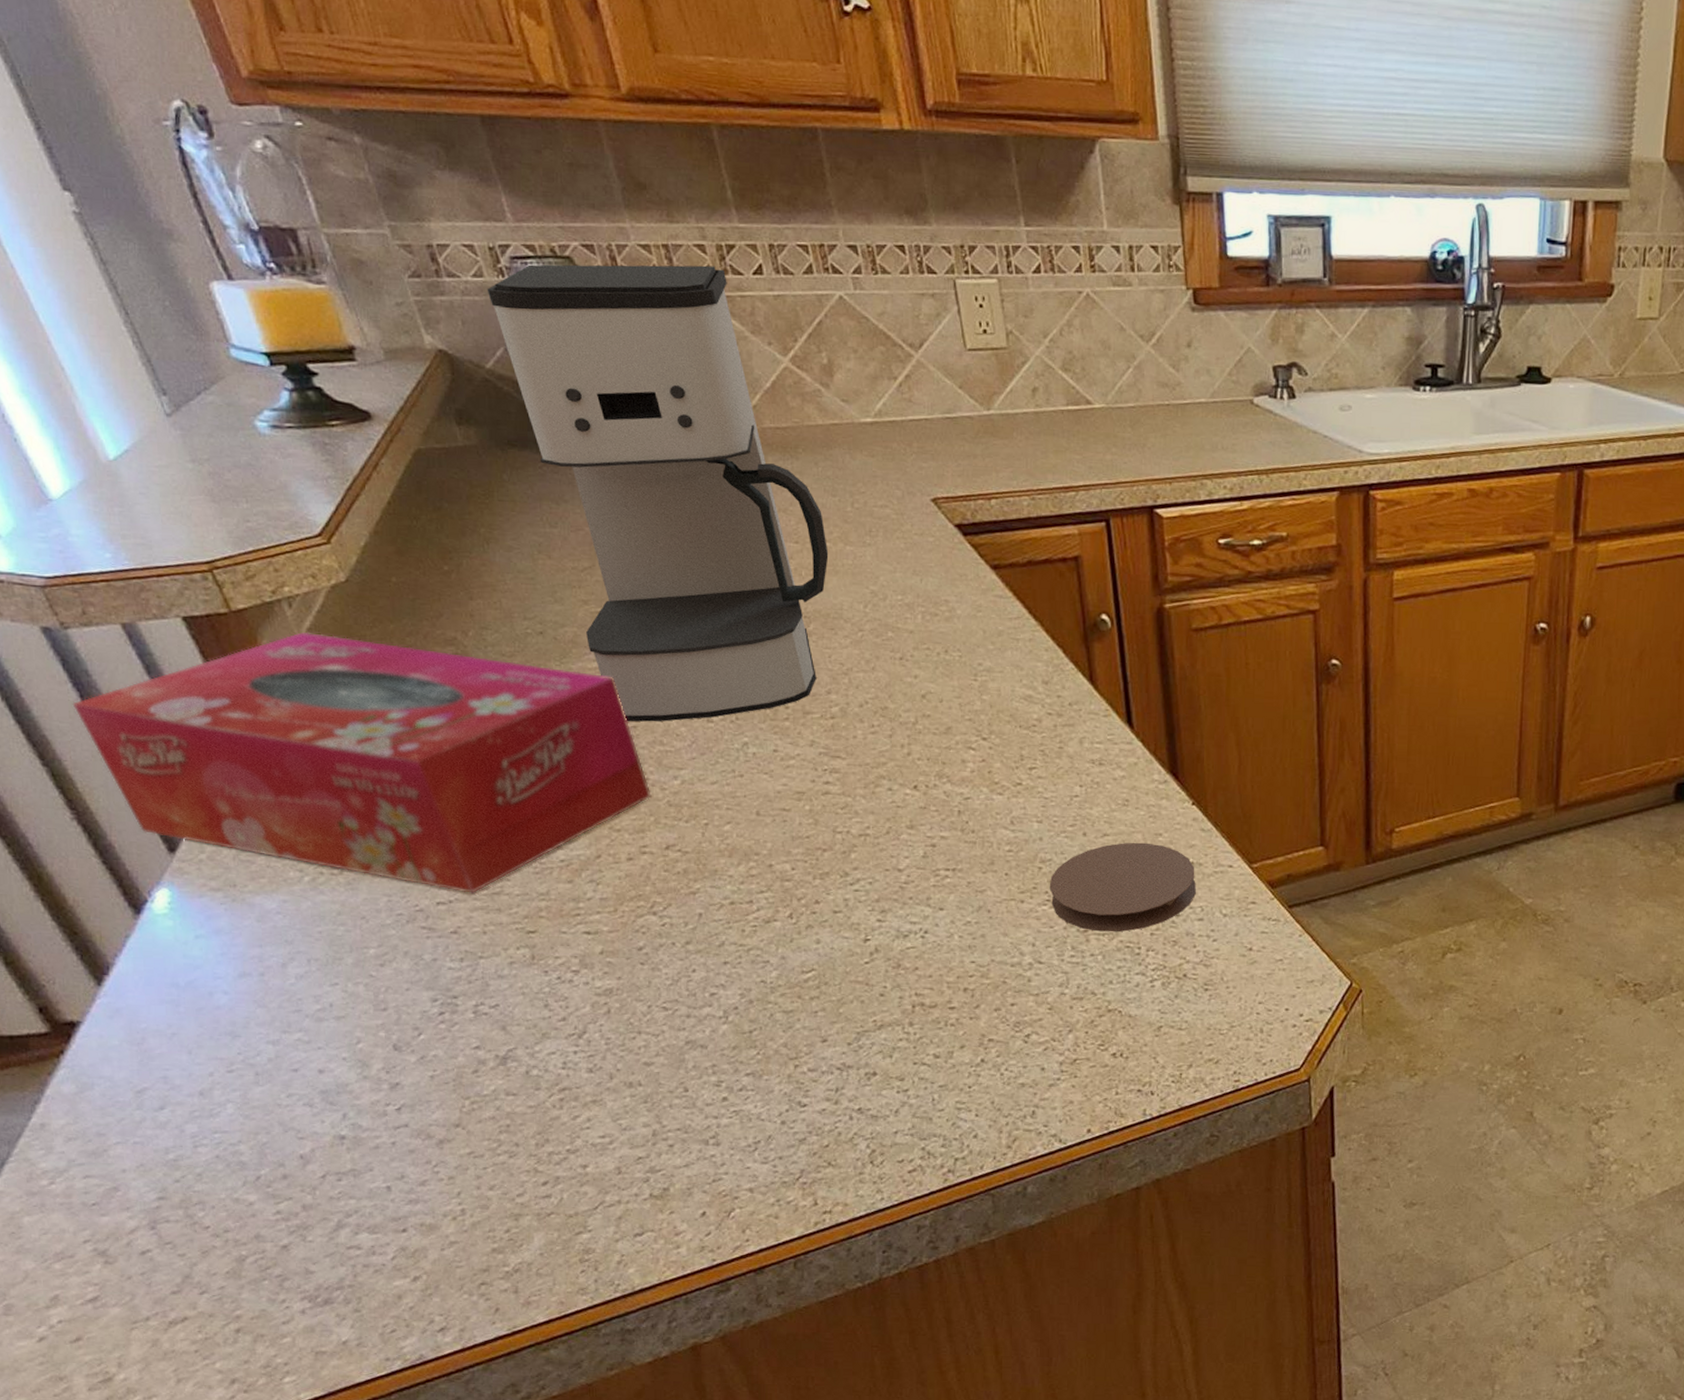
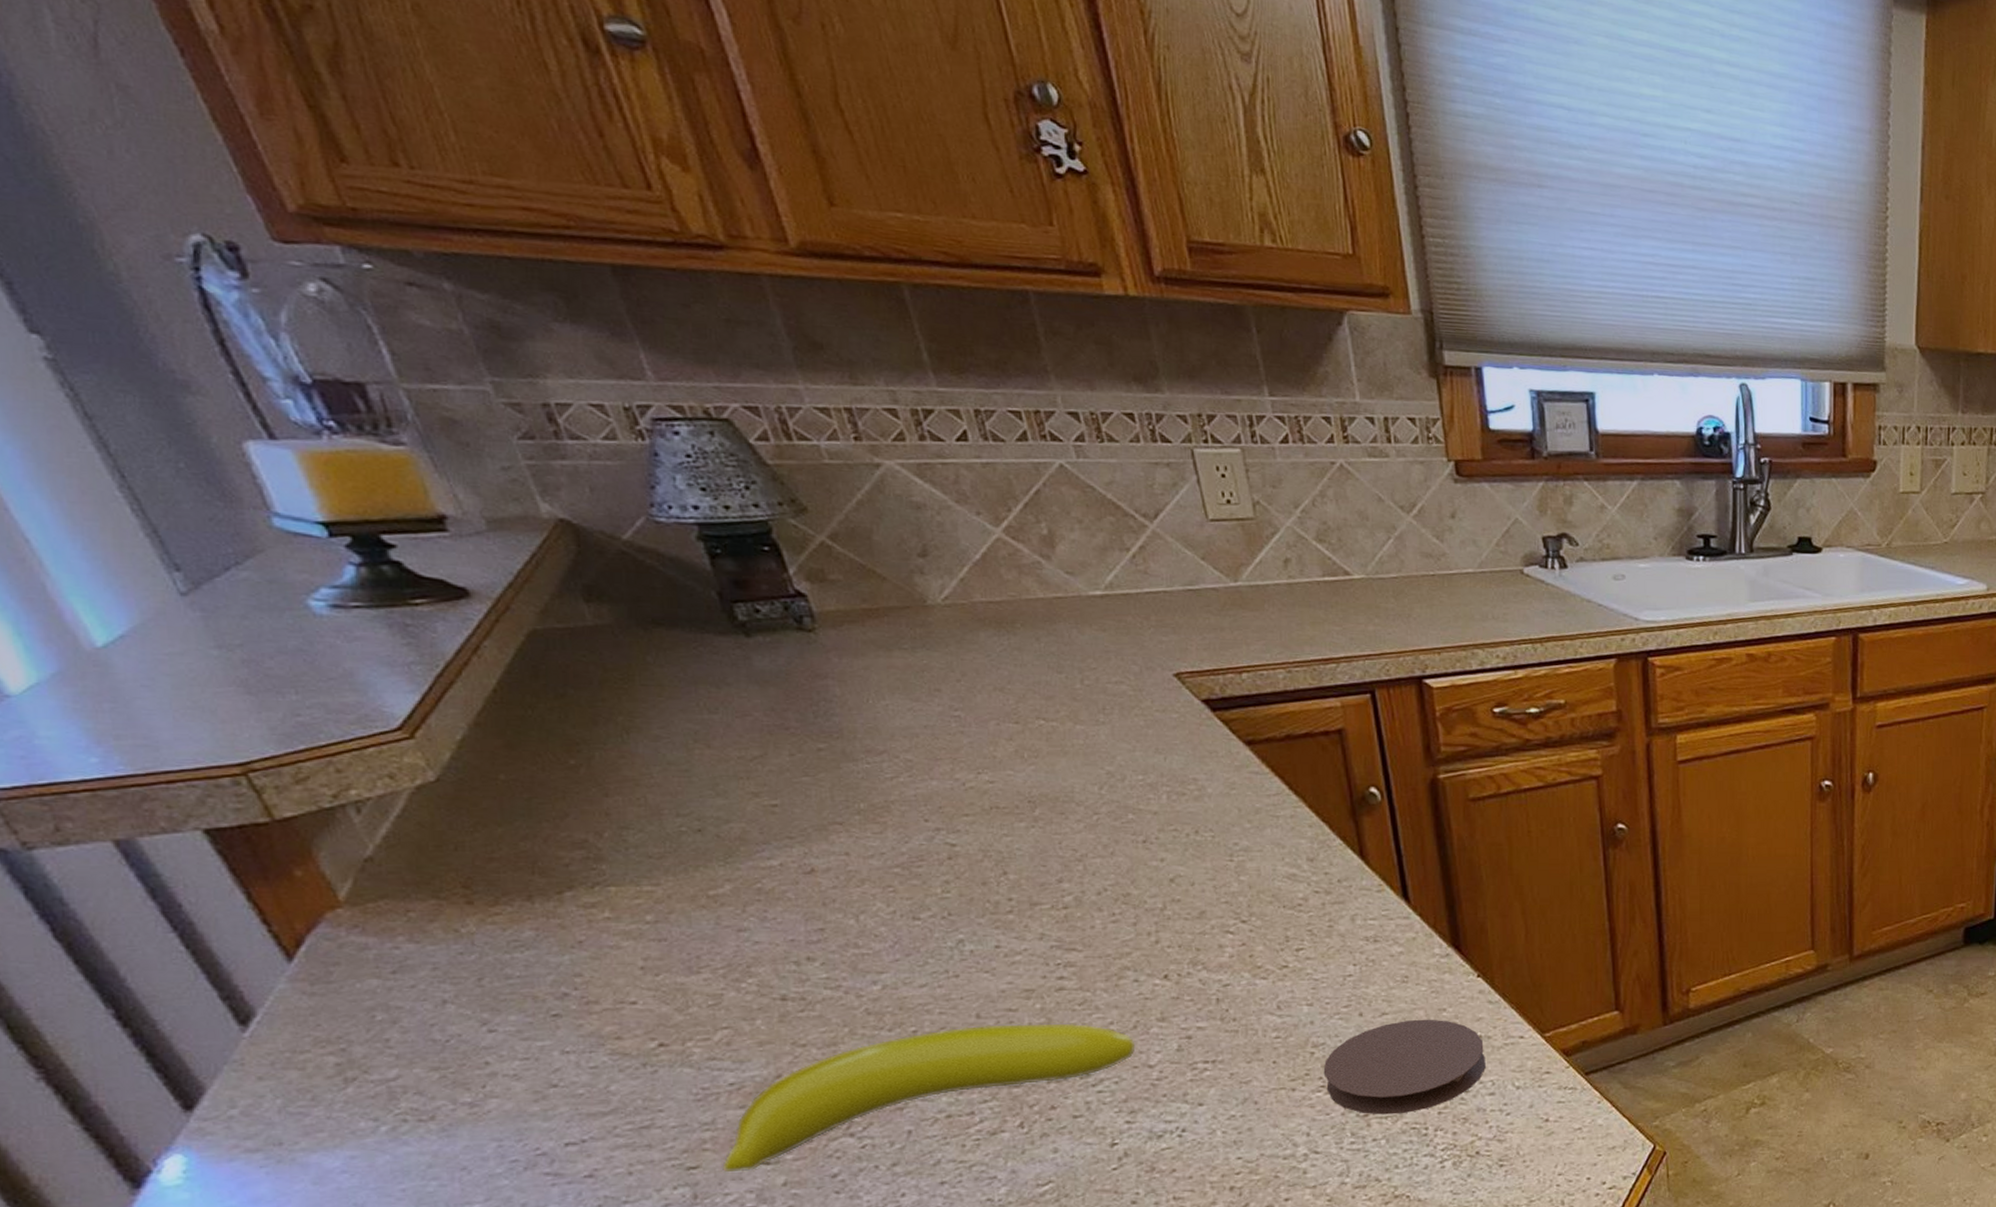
tissue box: present [72,631,651,893] -> none [39,840,845,1130]
coffee maker: present [487,264,829,722] -> none [622,427,1056,925]
banana: none [554,822,888,939] -> present [722,1023,1136,1172]

